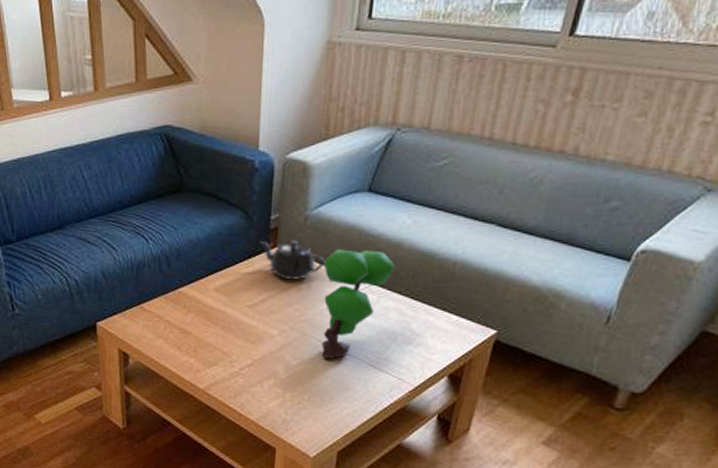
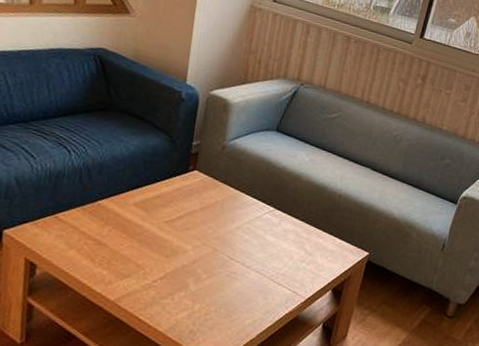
teapot: present [260,240,325,280] -> none [181,163,238,201]
plant: present [321,249,395,360] -> none [229,176,295,274]

